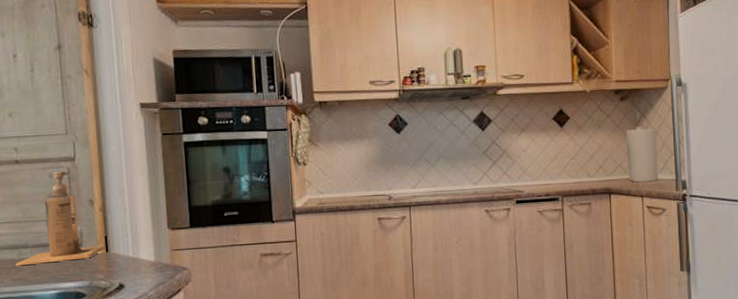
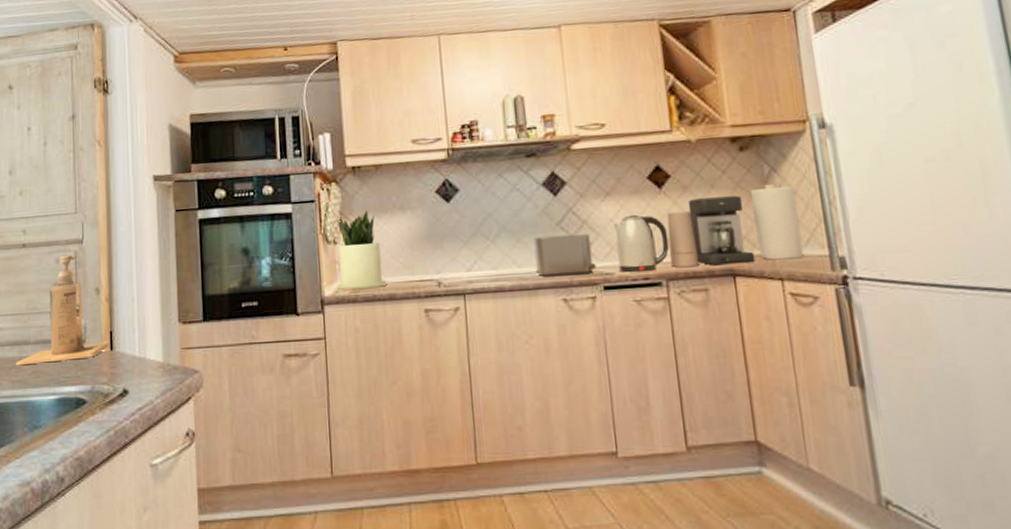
planter: none [305,138,348,203] -> present [336,210,387,291]
toaster: none [465,160,511,194] -> present [533,233,596,277]
kettle: none [526,146,566,190] -> present [614,214,670,273]
canister: none [565,145,585,187] -> present [667,211,699,268]
coffee maker: none [581,134,625,186] -> present [688,195,756,266]

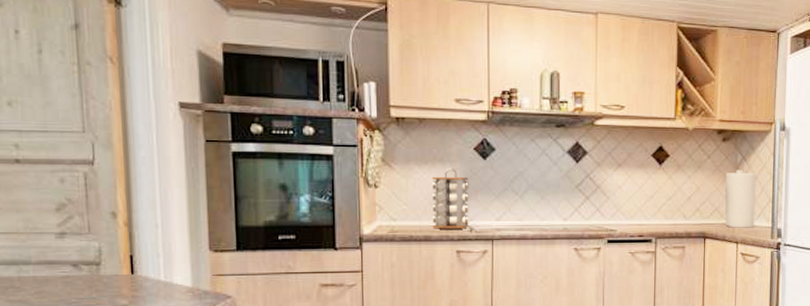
soap dispenser: present [15,255,110,366] -> none [13,176,130,286]
planter: present [336,210,387,291] -> none [375,159,424,231]
spice rack: none [393,215,437,287] -> present [432,167,469,230]
toaster: present [533,233,596,277] -> none [555,196,604,230]
kettle: present [614,214,670,273] -> none [621,184,662,231]
canister: present [667,211,699,268] -> none [661,185,681,229]
coffee maker: present [688,195,756,266] -> none [679,176,721,229]

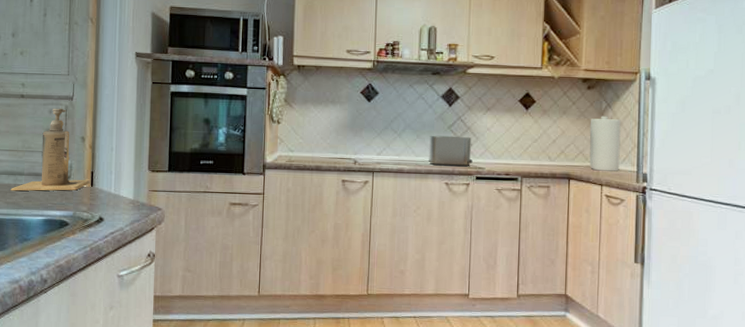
soap dispenser: none [13,176,130,286] -> present [10,108,91,191]
spice rack: present [432,167,469,230] -> none [323,108,355,162]
toaster: none [555,196,604,230] -> present [429,135,473,167]

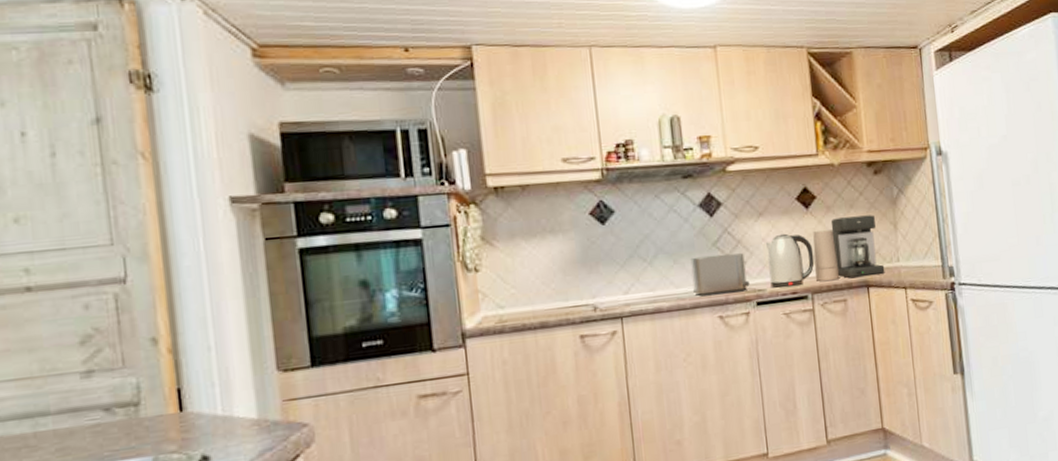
soap dispenser: present [10,108,91,191] -> none [27,298,178,445]
kettle: none [489,127,528,170] -> present [766,233,815,288]
canister: none [527,129,547,170] -> present [813,230,839,282]
coffee maker: none [544,120,586,171] -> present [830,214,885,279]
paper towel holder: present [589,116,621,172] -> none [882,204,923,272]

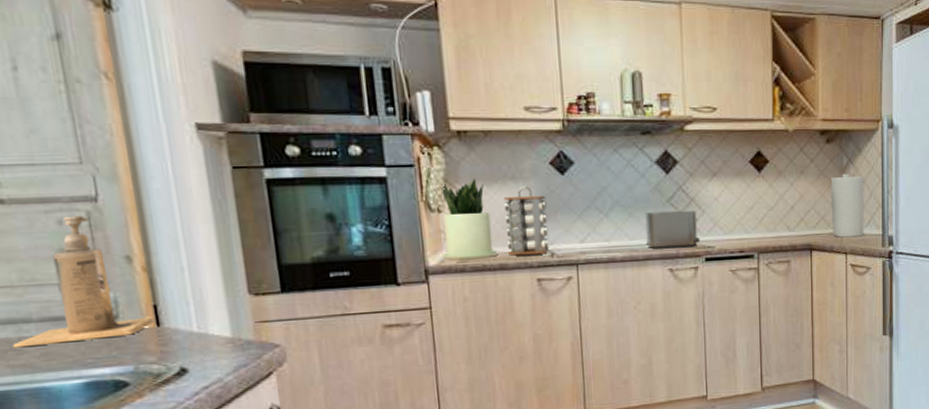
soap dispenser: none [27,298,178,445] -> present [12,215,155,348]
planter: none [478,234,538,322] -> present [441,178,498,261]
spice rack: none [543,238,592,313] -> present [504,185,550,257]
kettle: present [766,233,815,288] -> none [718,194,763,246]
canister: present [813,230,839,282] -> none [762,194,784,243]
coffee maker: present [830,214,885,279] -> none [781,182,829,241]
paper towel holder: none [882,204,923,272] -> present [830,173,864,238]

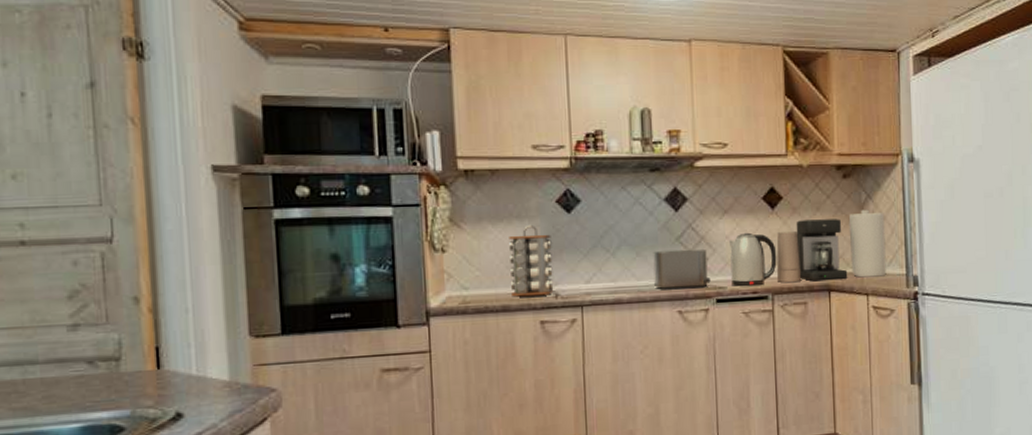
soap dispenser: present [12,215,155,348] -> none [16,256,156,391]
planter: present [441,178,498,261] -> none [444,217,501,302]
kettle: none [718,194,763,246] -> present [730,232,777,287]
canister: none [762,194,784,243] -> present [776,231,801,283]
coffee maker: none [781,182,829,241] -> present [796,219,848,282]

